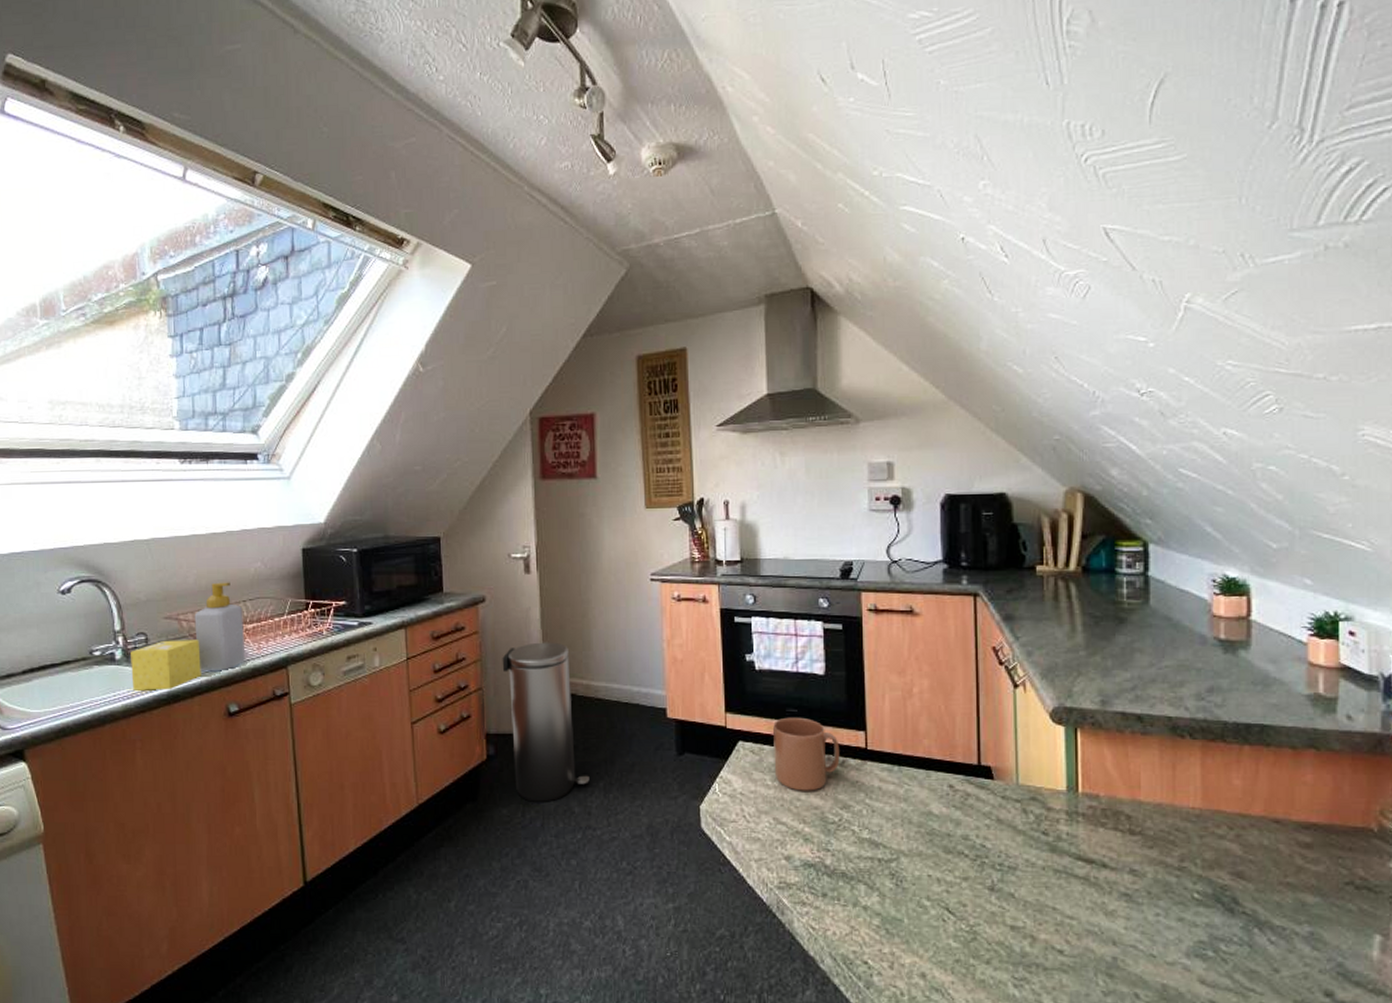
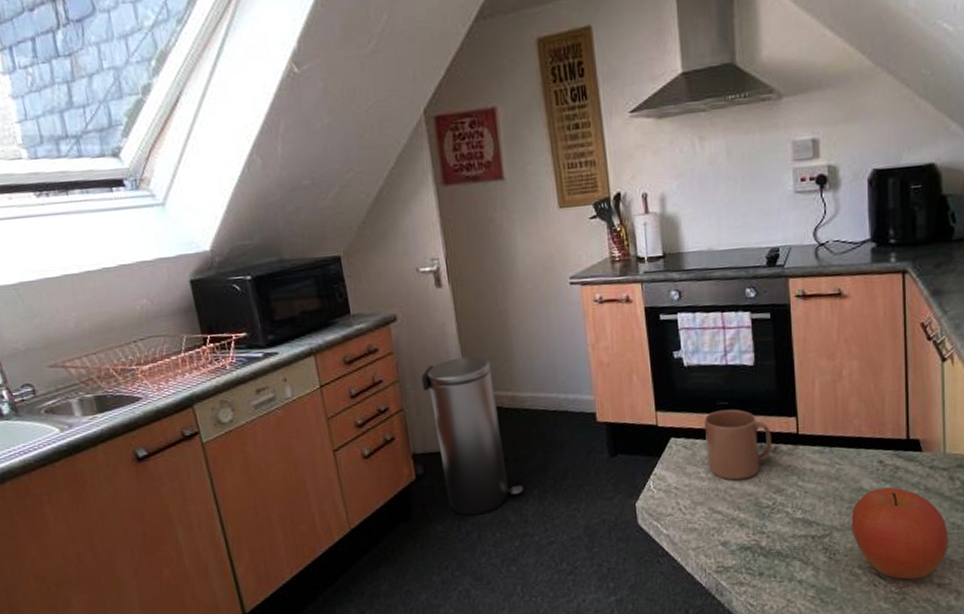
sponge: present [130,640,201,690] -> none [18,386,101,445]
soap bottle: present [194,582,246,672] -> none [82,322,147,419]
fruit: none [919,814,1023,918] -> present [851,487,949,580]

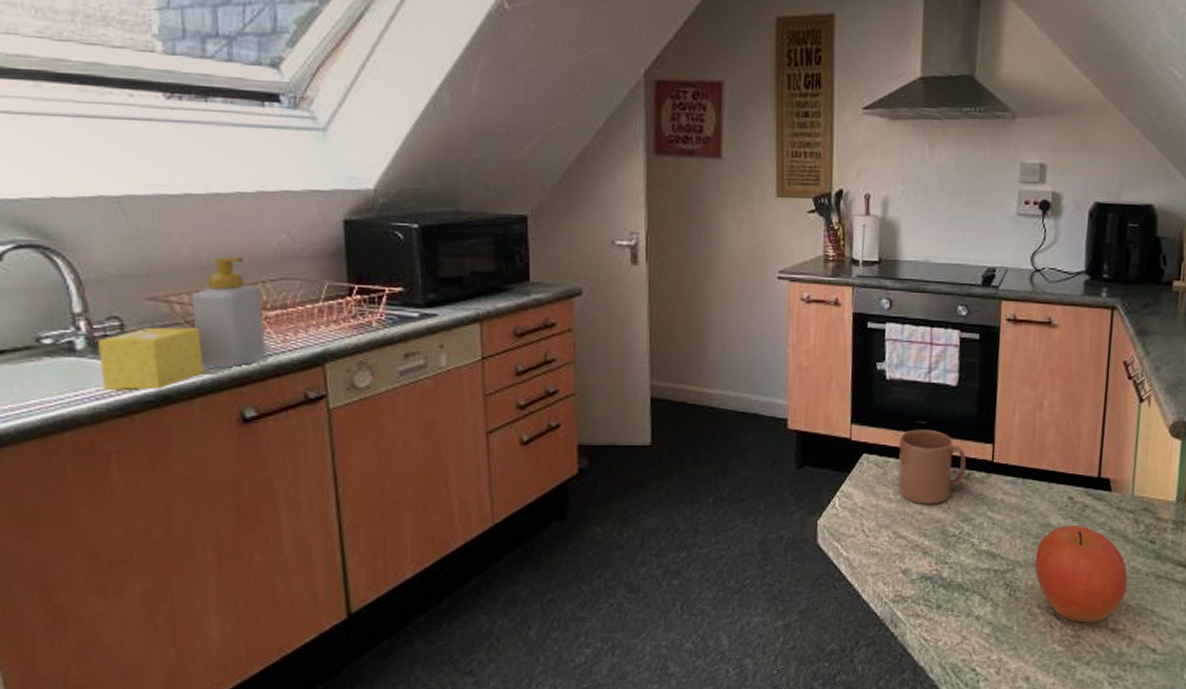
sponge: none [18,386,101,445] -> present [98,327,204,390]
soap bottle: none [82,322,147,419] -> present [191,256,267,368]
pedal bin: present [421,356,523,516] -> none [600,343,698,519]

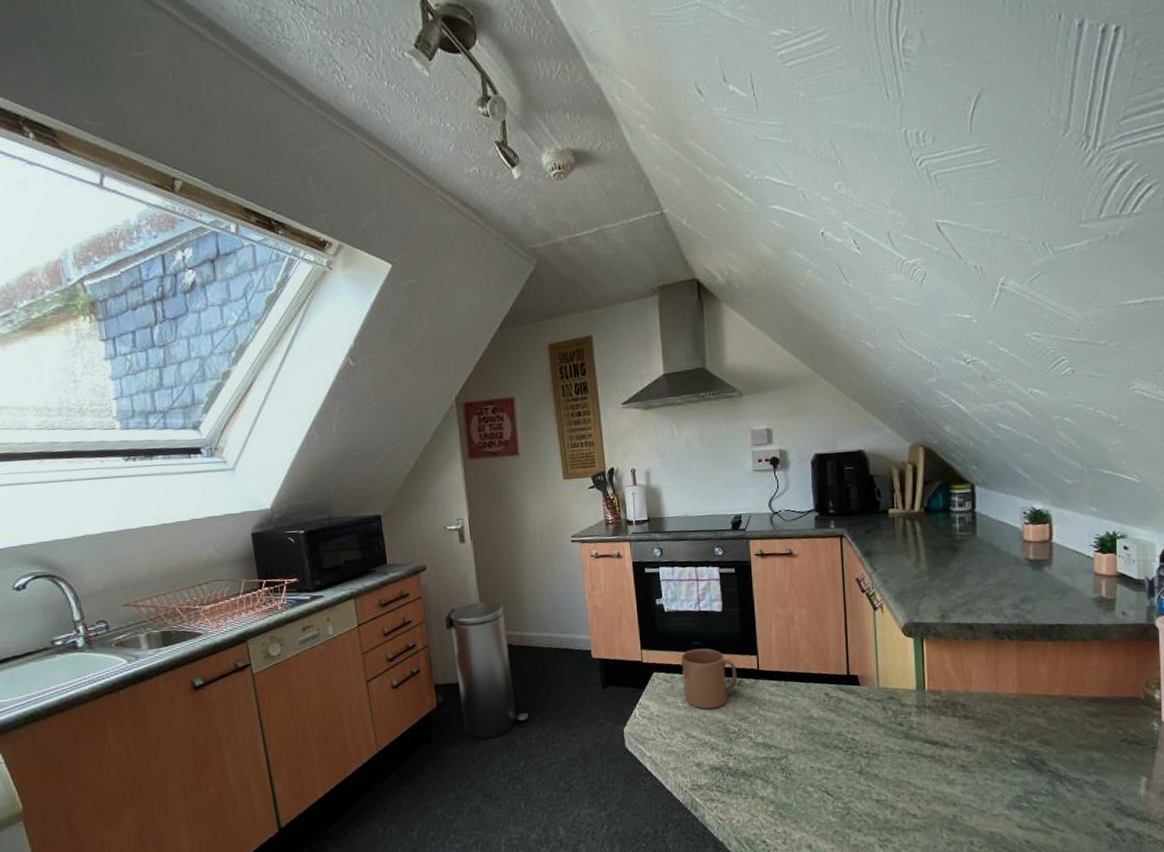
sponge: present [98,327,204,390] -> none [92,623,165,674]
soap bottle: present [191,256,267,368] -> none [152,568,206,652]
pedal bin: none [600,343,698,519] -> present [444,601,529,740]
fruit: present [1034,525,1128,623] -> none [803,716,884,796]

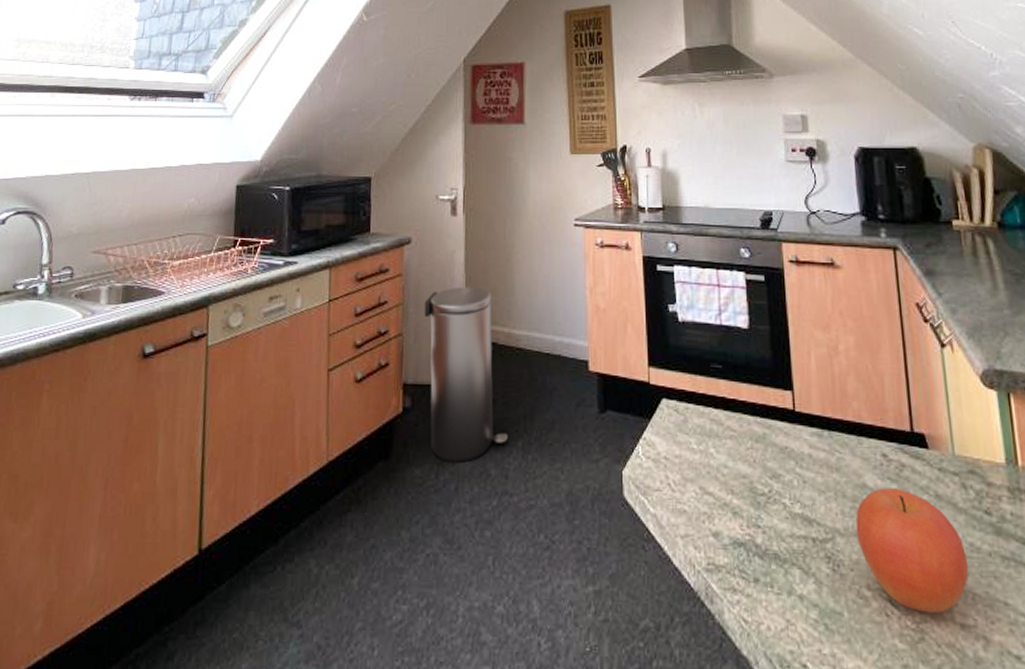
mug: present [681,648,737,709] -> none [698,373,767,457]
fruit: none [803,716,884,796] -> present [855,488,969,614]

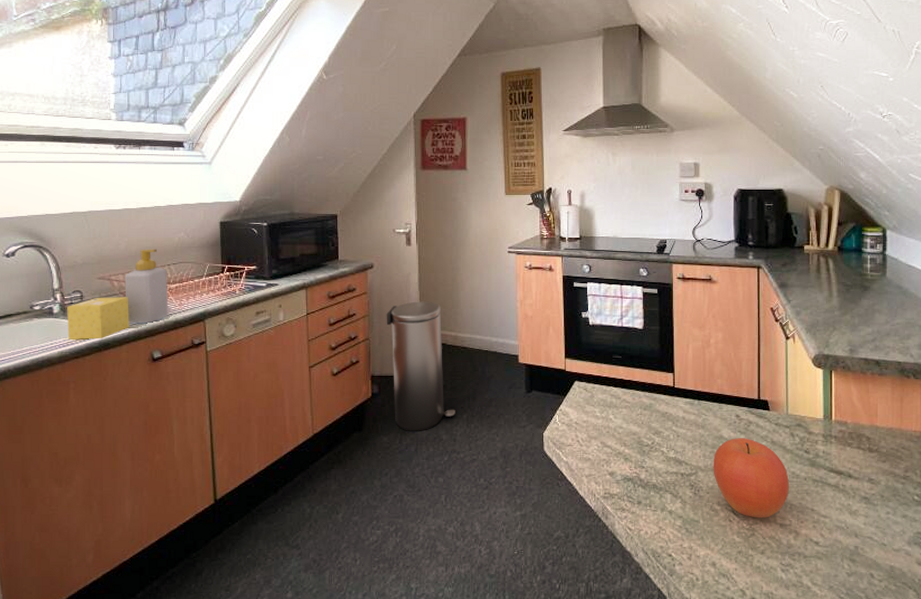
sponge: none [50,275,124,328] -> present [67,297,129,340]
soap bottle: none [120,217,172,309] -> present [124,249,169,324]

